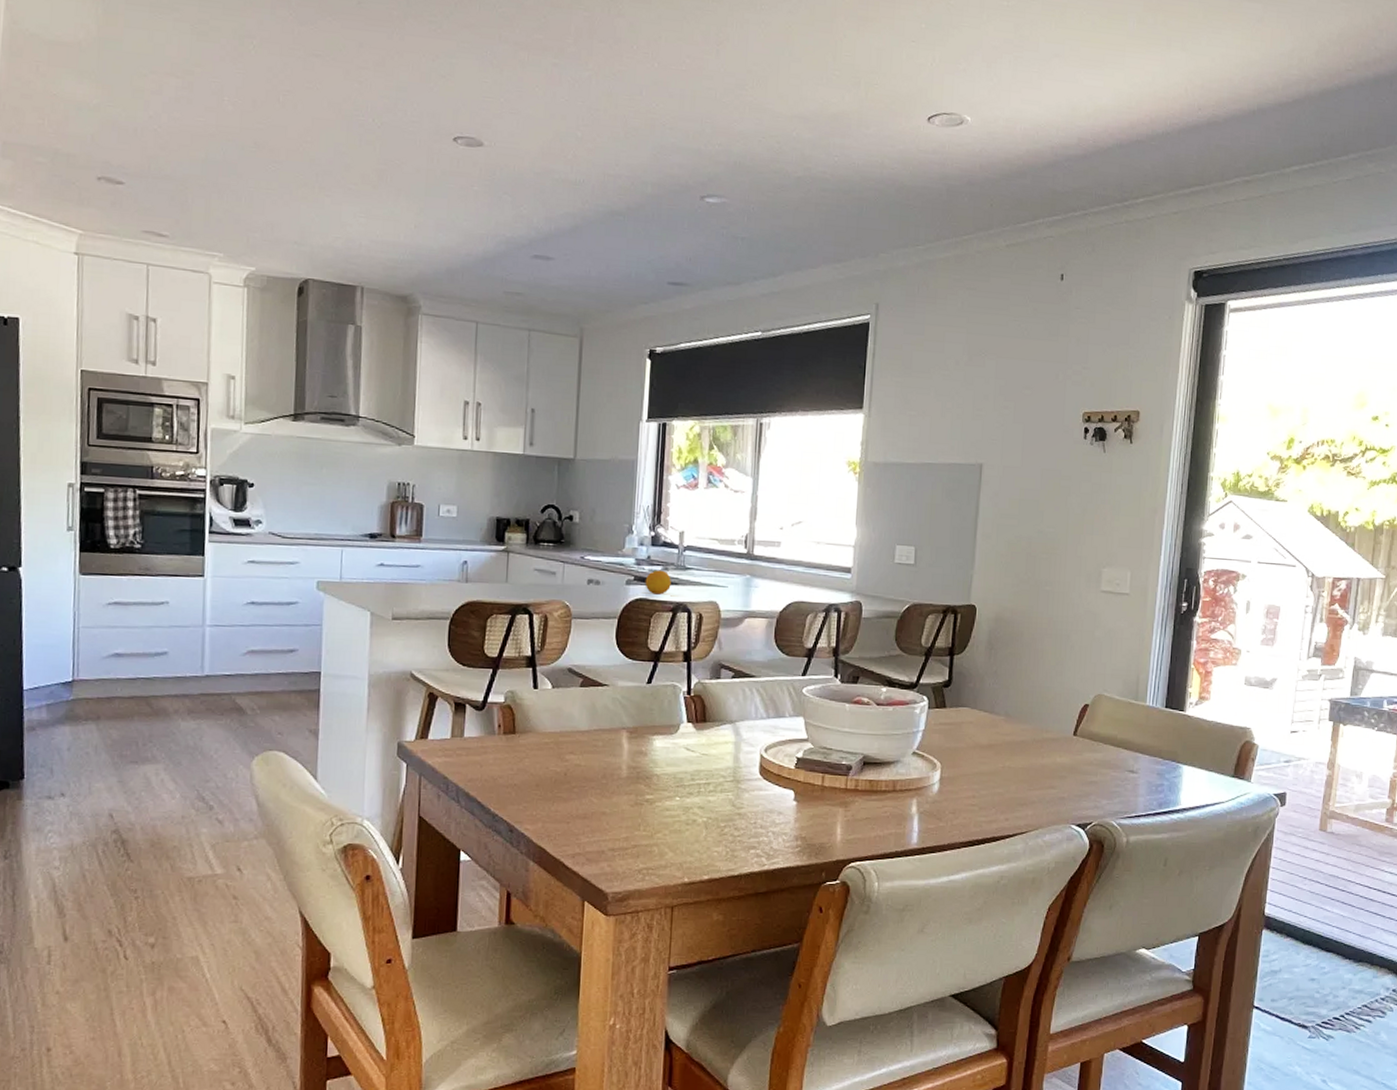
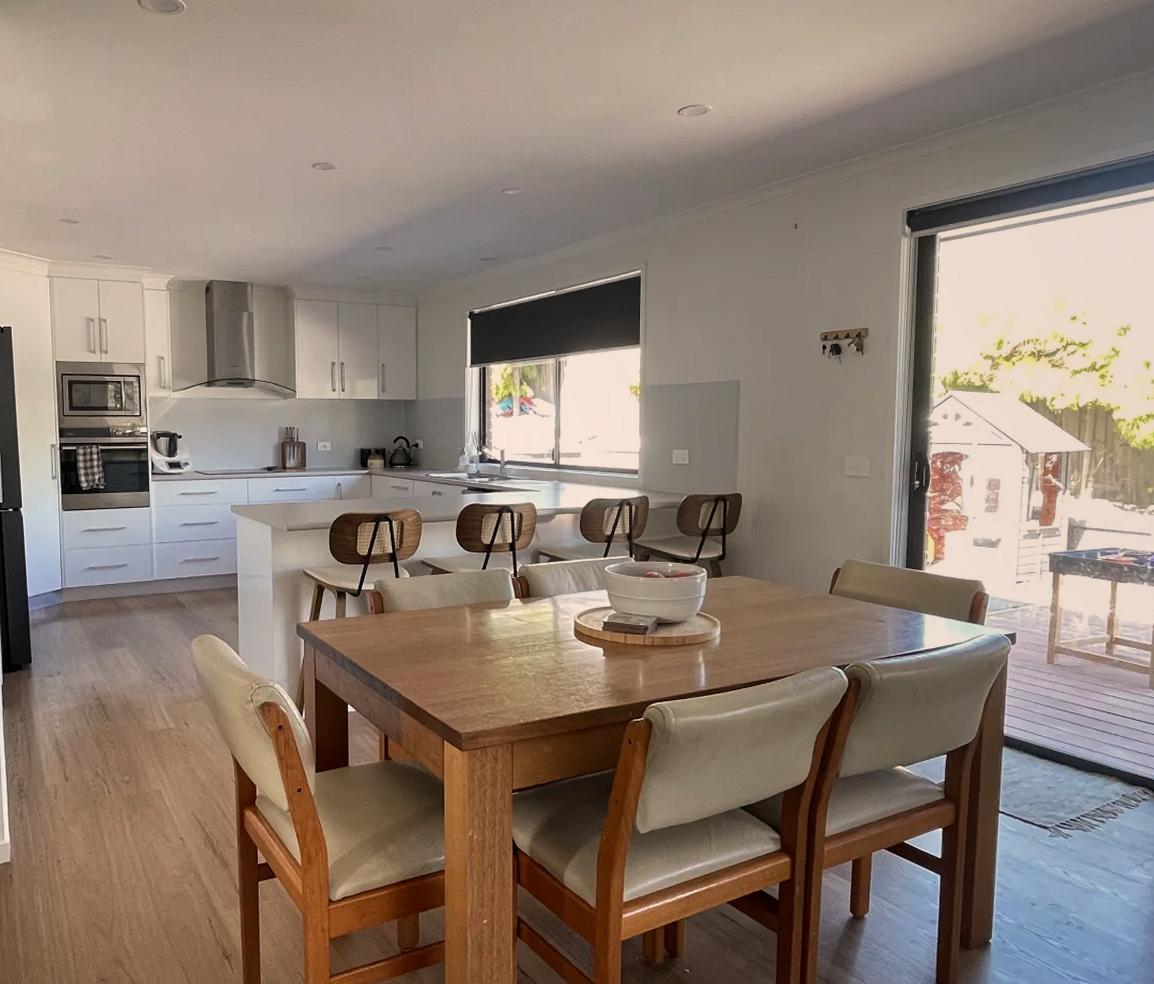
fruit: present [645,569,671,595] -> none [476,481,496,500]

